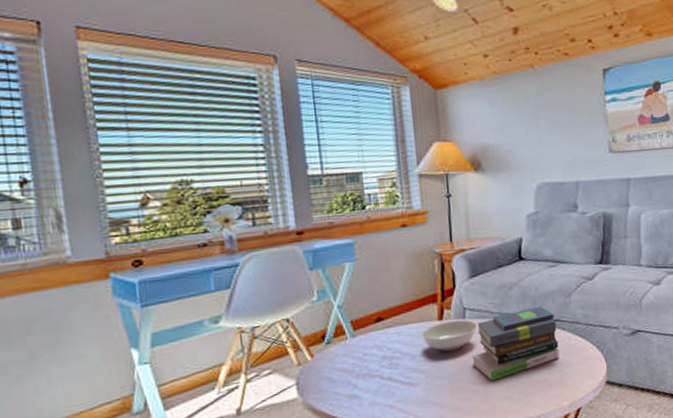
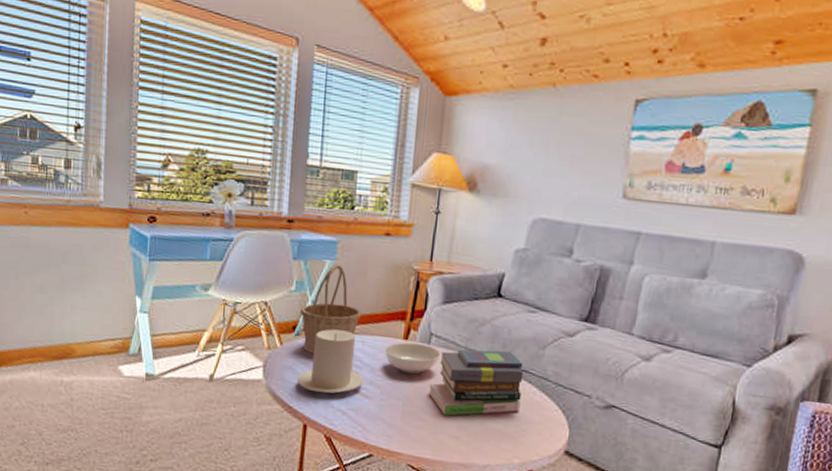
basket: none [327,264,392,358] -> present [300,264,361,353]
candle: none [336,326,407,395] -> present [297,329,364,394]

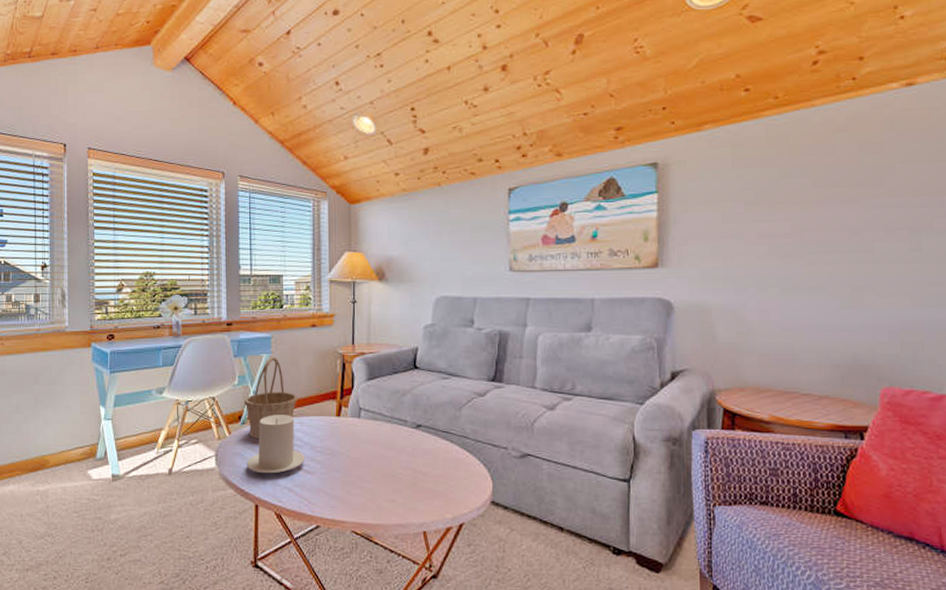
bowl: present [385,342,441,375] -> none [321,419,370,447]
books: present [428,349,524,416] -> none [363,415,446,481]

